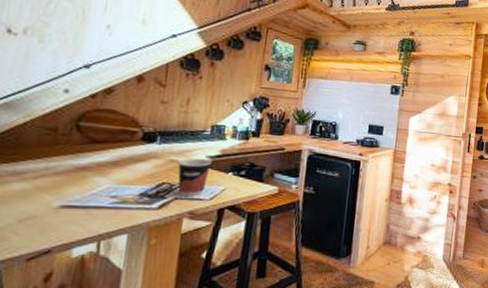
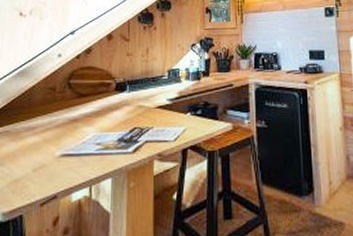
cup: present [177,159,213,197] -> none [145,103,173,140]

